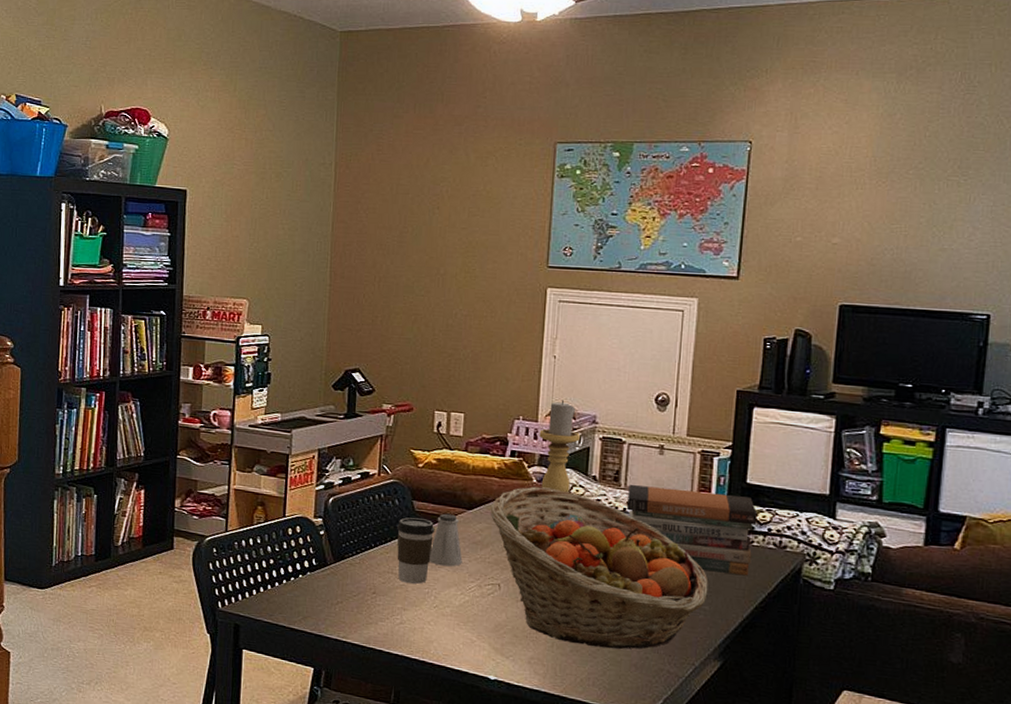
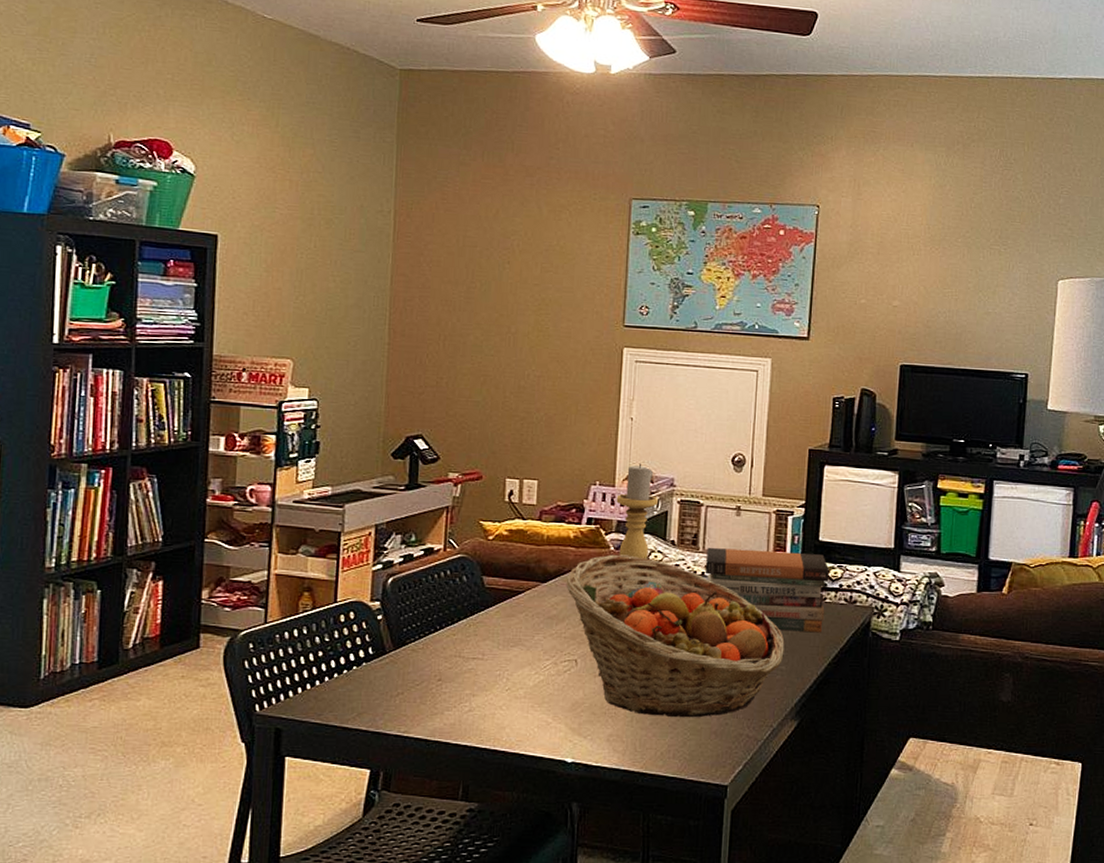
coffee cup: present [397,517,435,584] -> none [465,595,507,666]
saltshaker: present [429,513,463,567] -> none [501,588,537,645]

